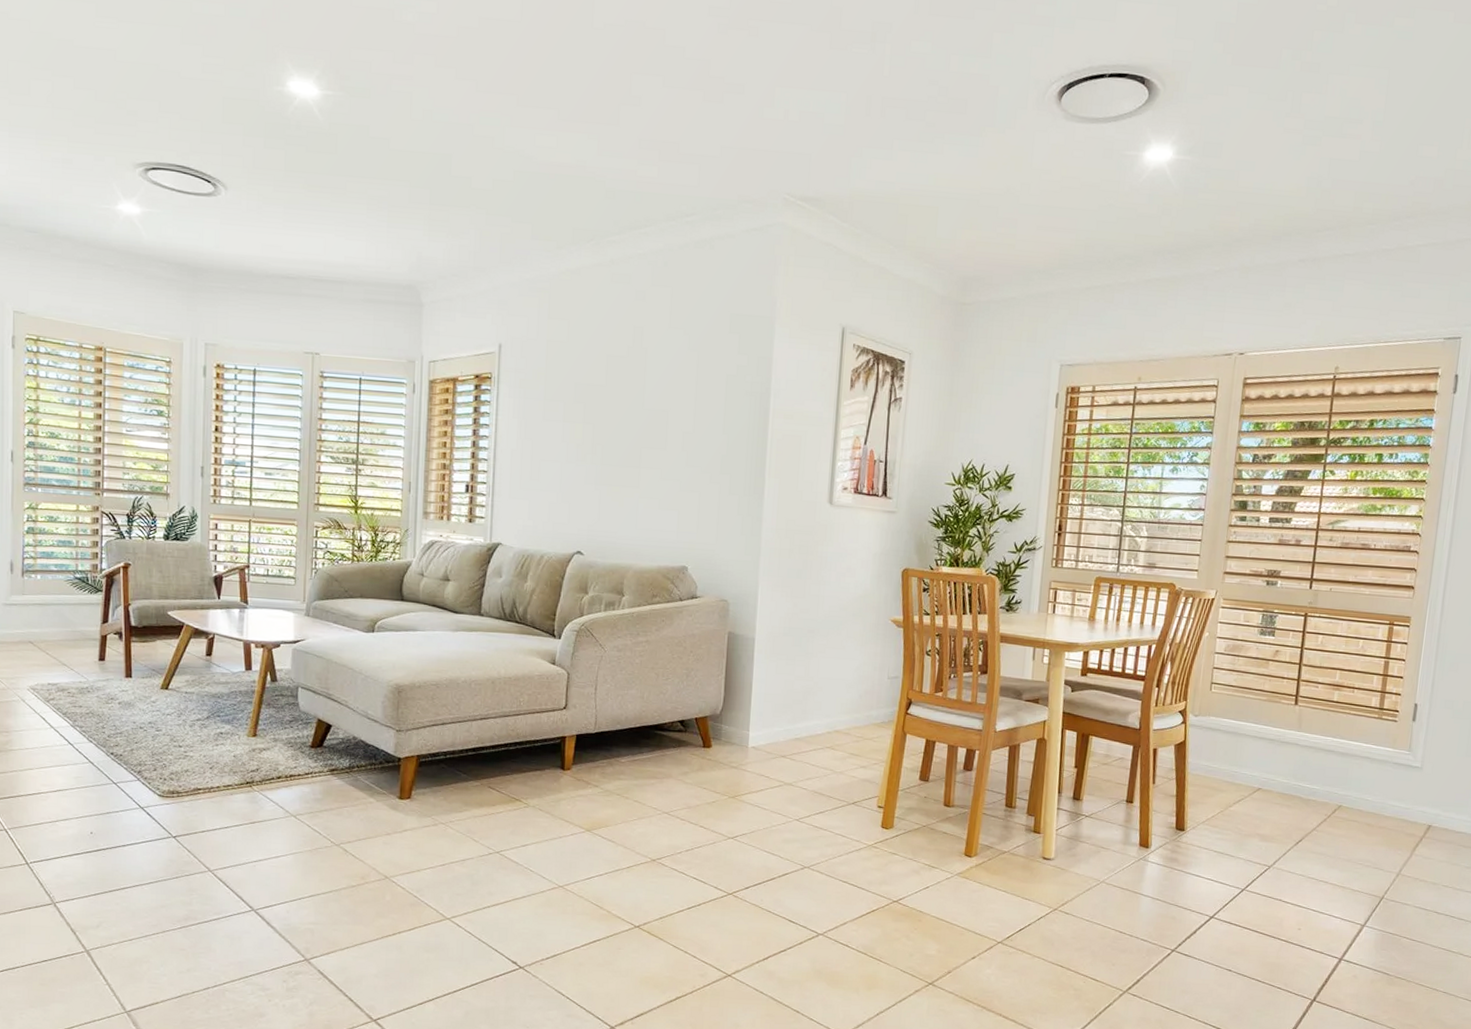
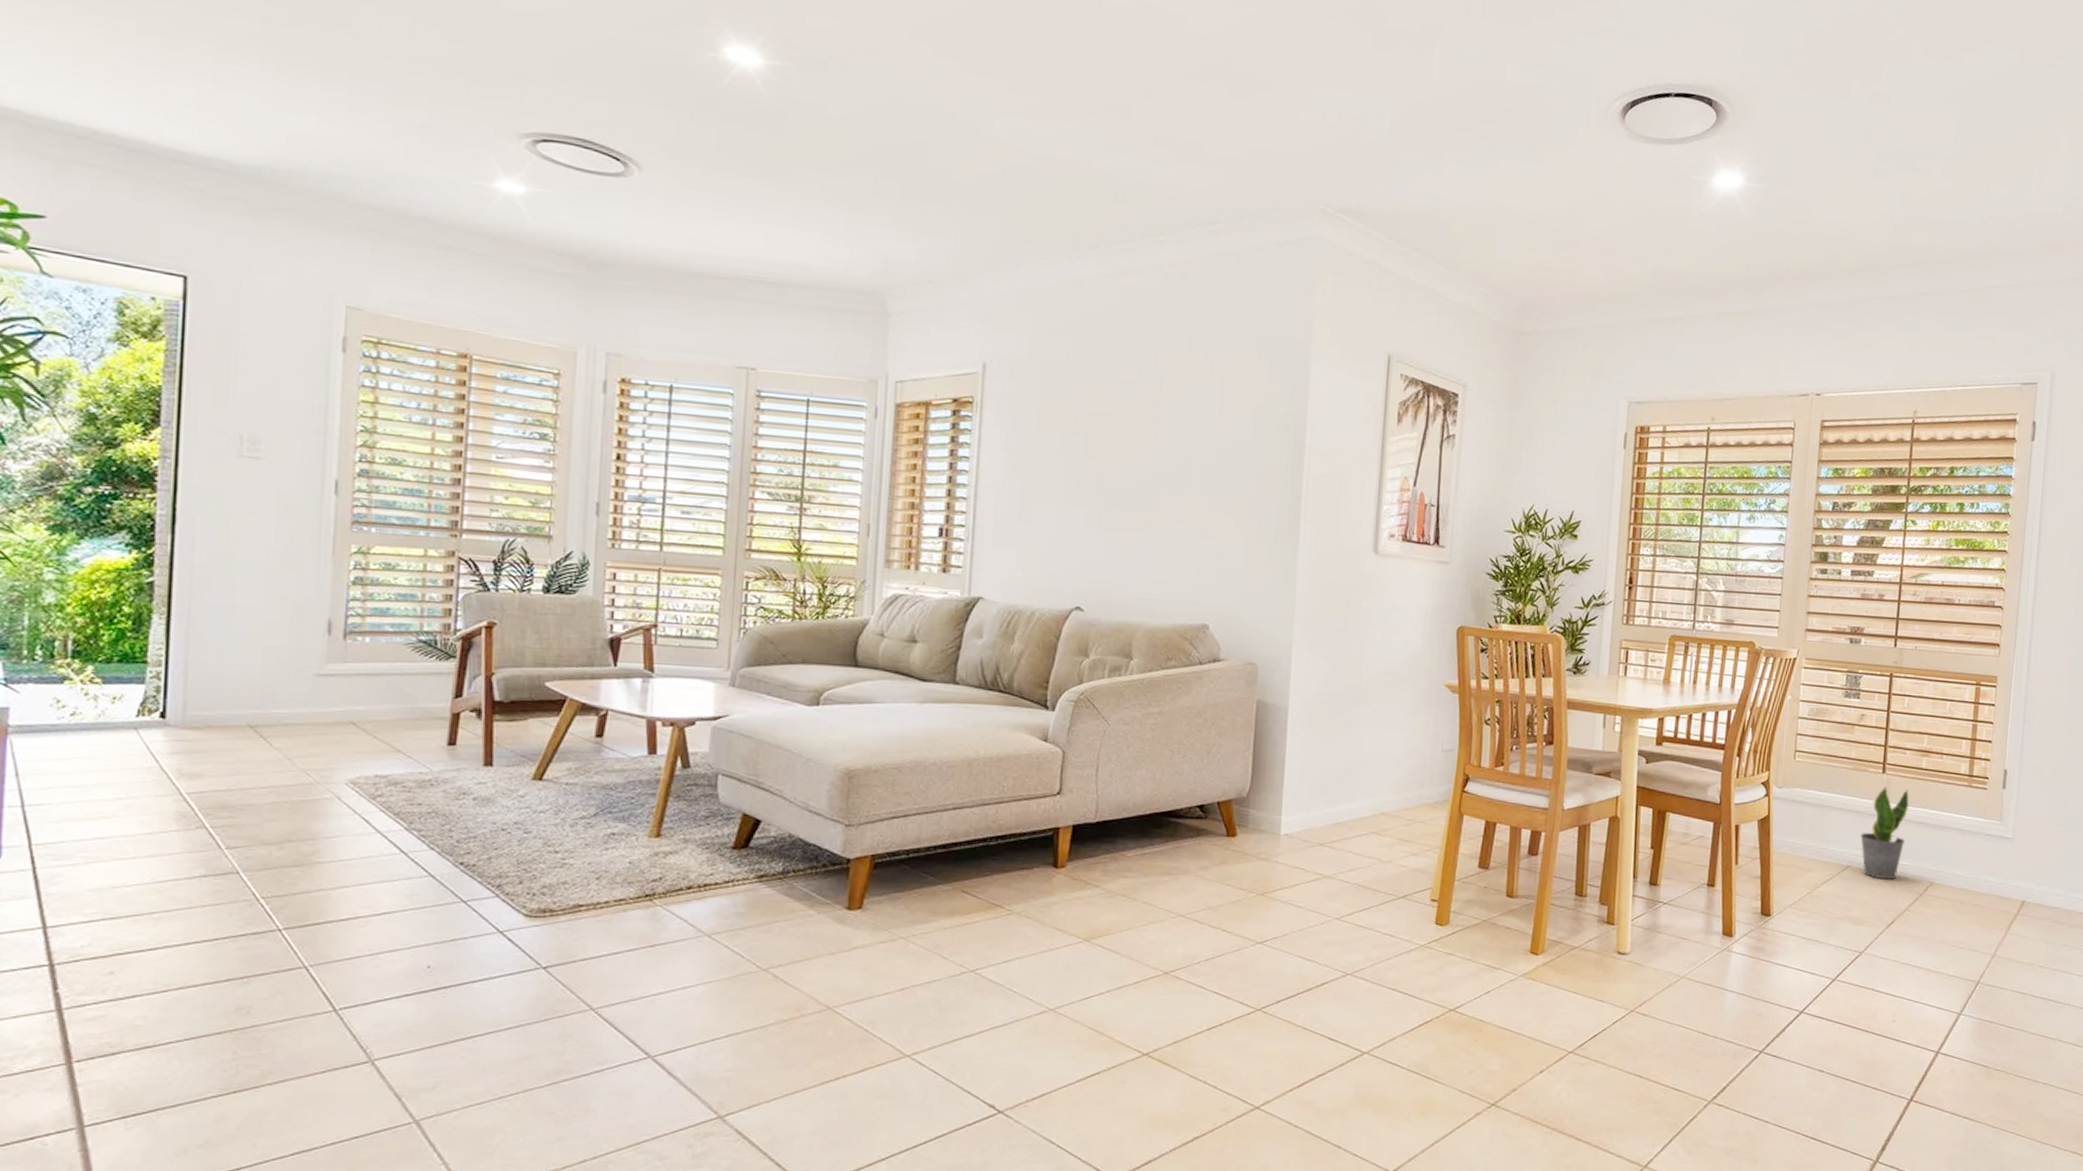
potted plant: none [1272,717,1321,802] -> present [1860,786,1910,880]

